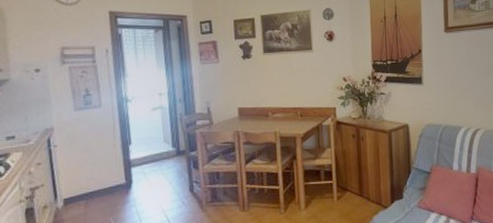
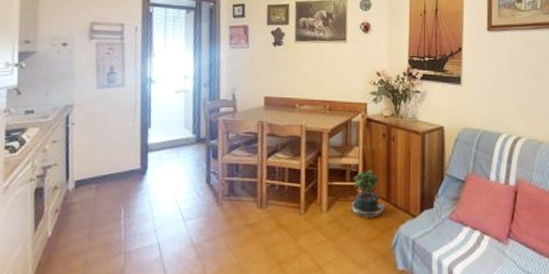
potted plant: none [324,168,358,212] -> present [348,169,384,218]

